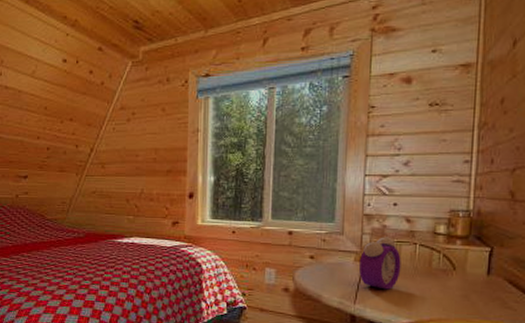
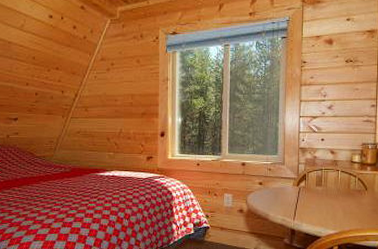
alarm clock: present [359,237,401,290] -> none [297,165,328,208]

